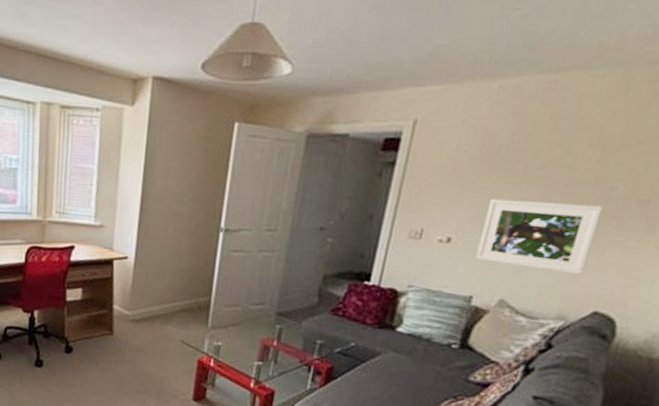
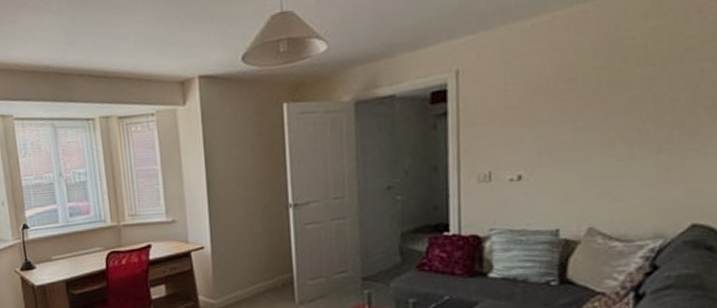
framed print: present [476,198,603,275] -> none [551,118,670,193]

